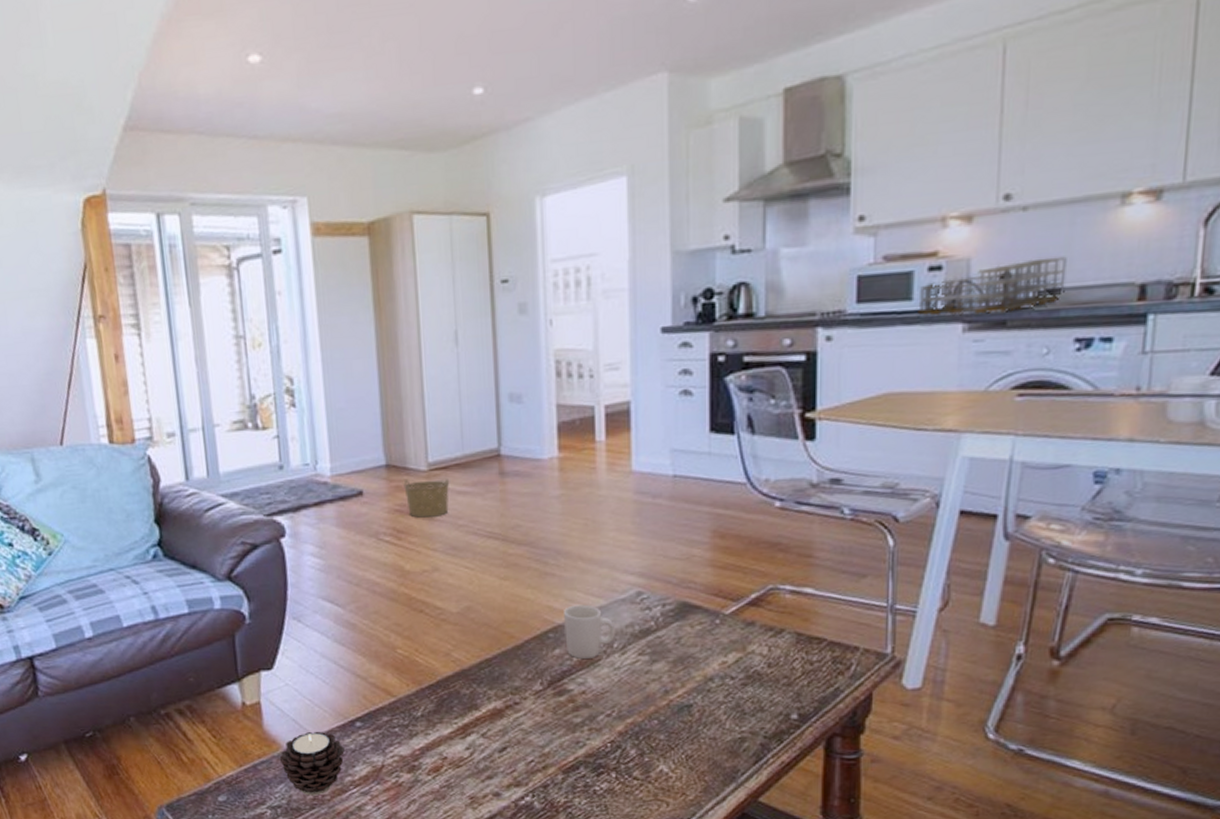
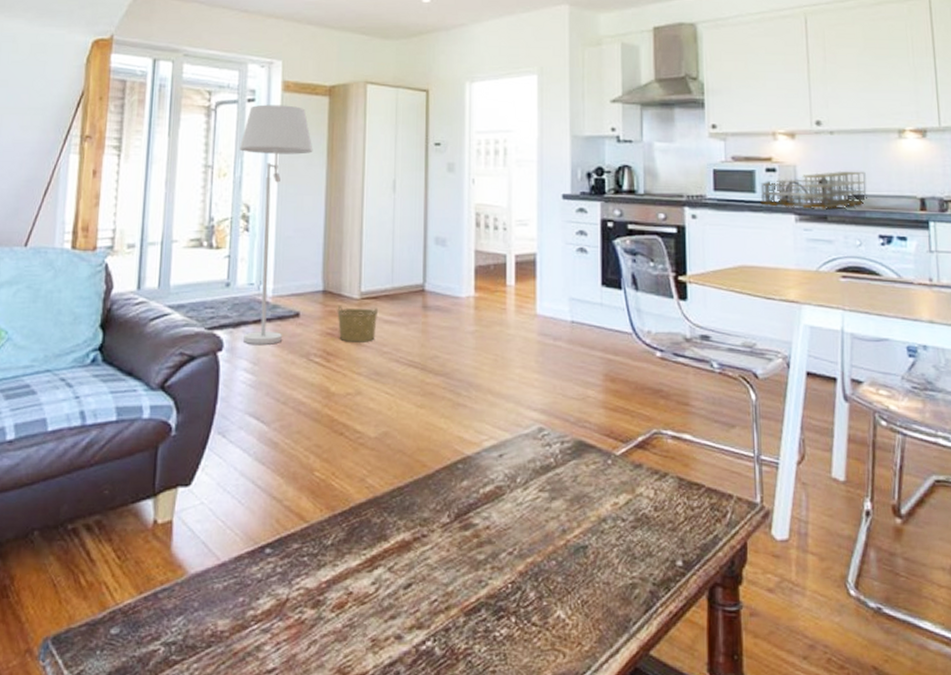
floor lamp: none [272,252,357,528] -> present [240,104,313,345]
candle: present [279,731,345,796] -> none [182,556,251,632]
mug: present [564,604,615,659] -> none [473,437,518,492]

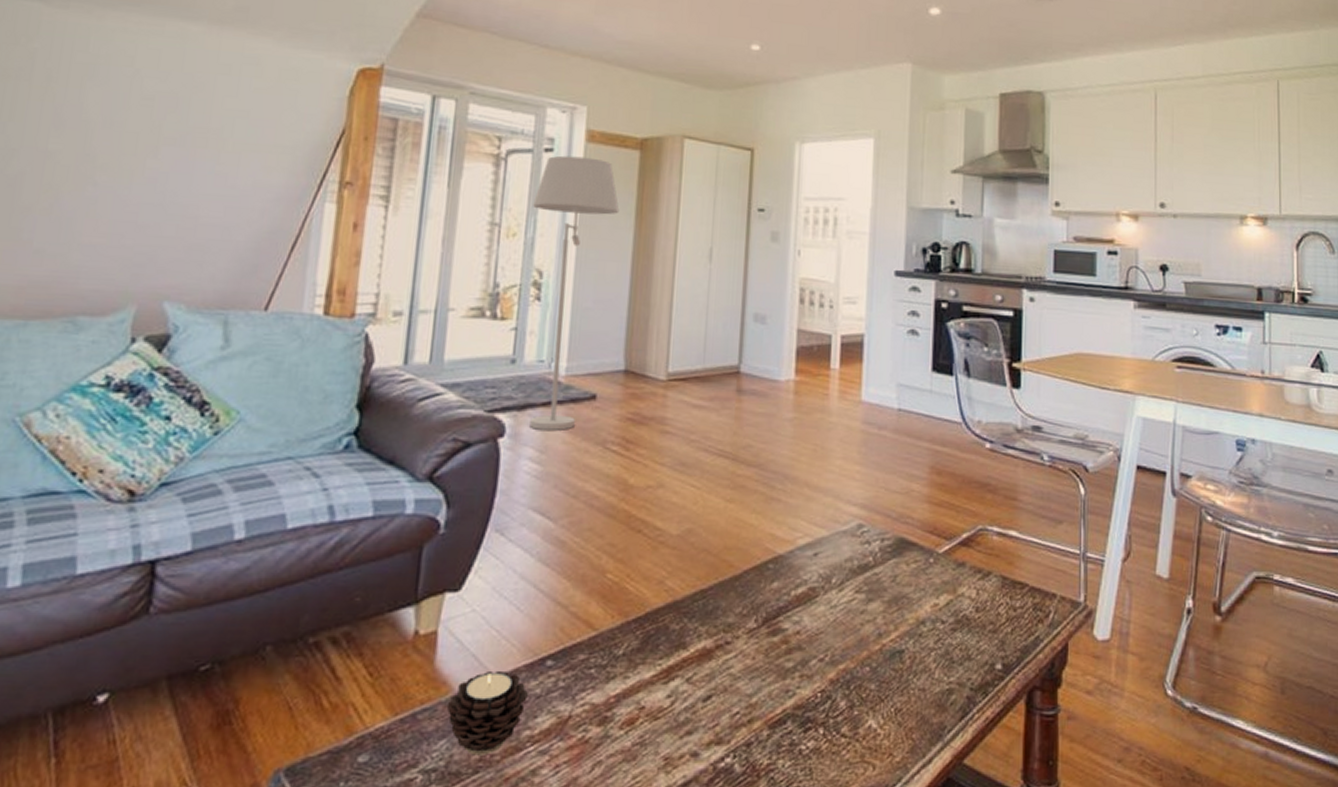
candle: none [182,556,251,632] -> present [446,670,528,756]
basket: present [337,306,377,342] -> none [639,388,686,429]
dish rack: present [760,170,867,211] -> none [1100,256,1206,298]

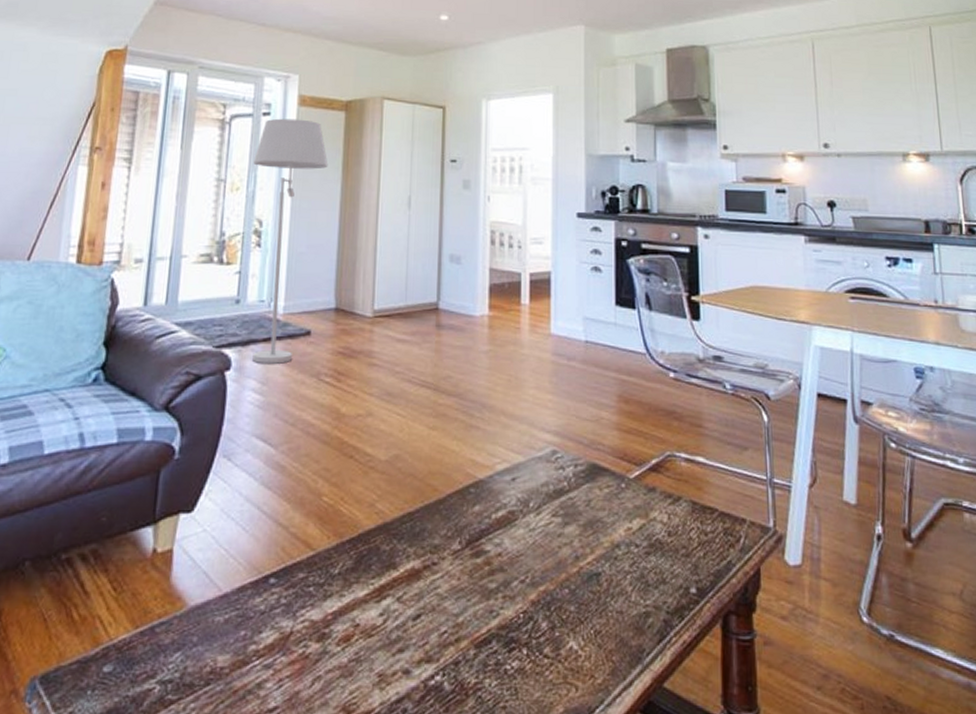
candle: present [446,670,528,756] -> none [181,587,254,668]

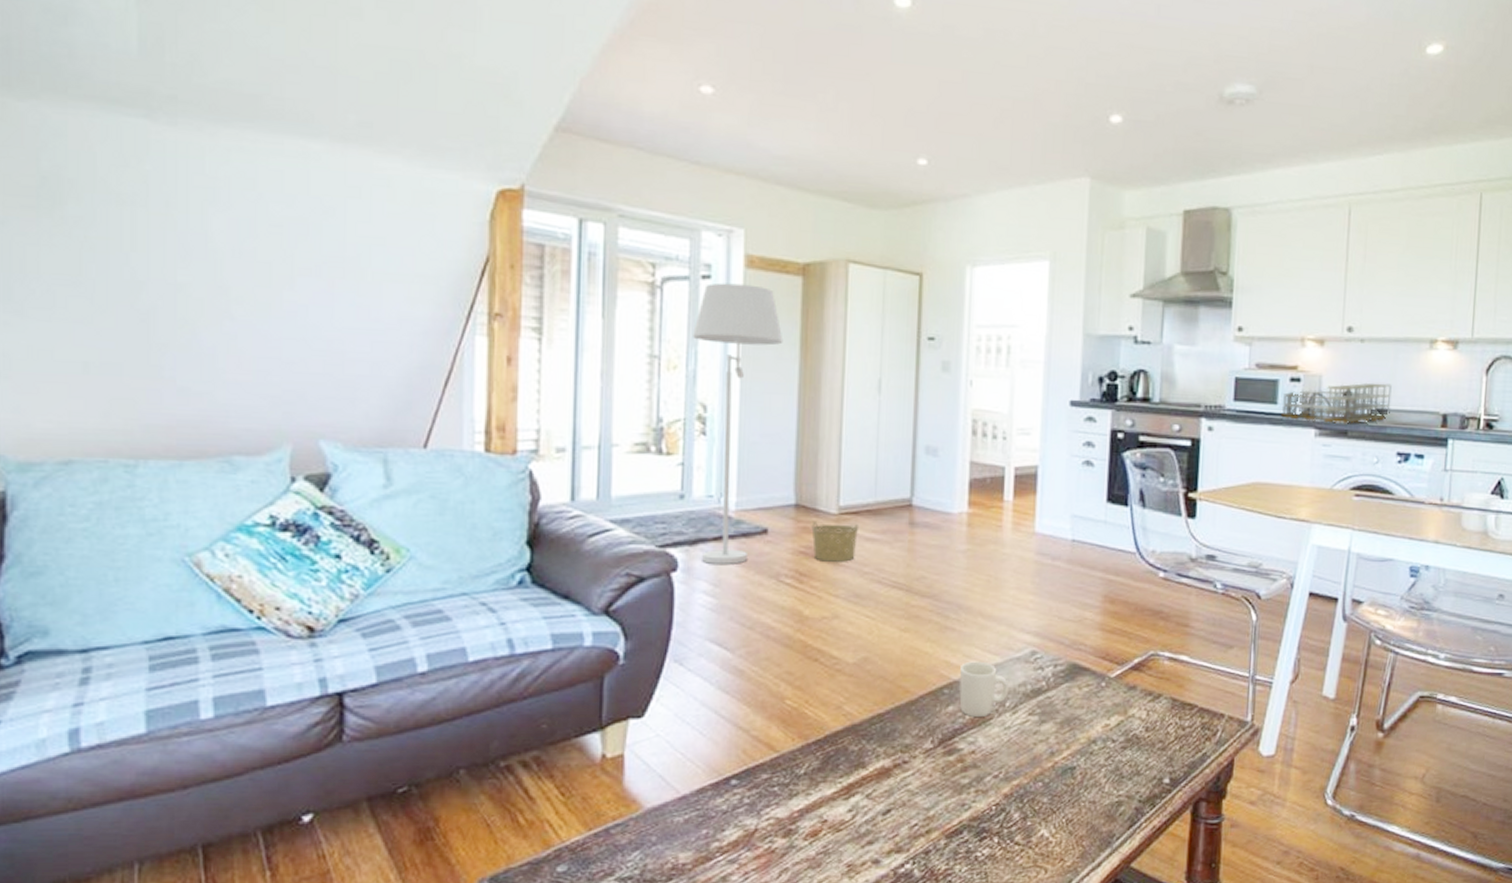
basket: none [349,324,390,362] -> present [811,522,858,562]
mug: none [485,460,531,517] -> present [959,661,1008,717]
dish rack: none [771,193,874,232] -> present [1281,382,1392,425]

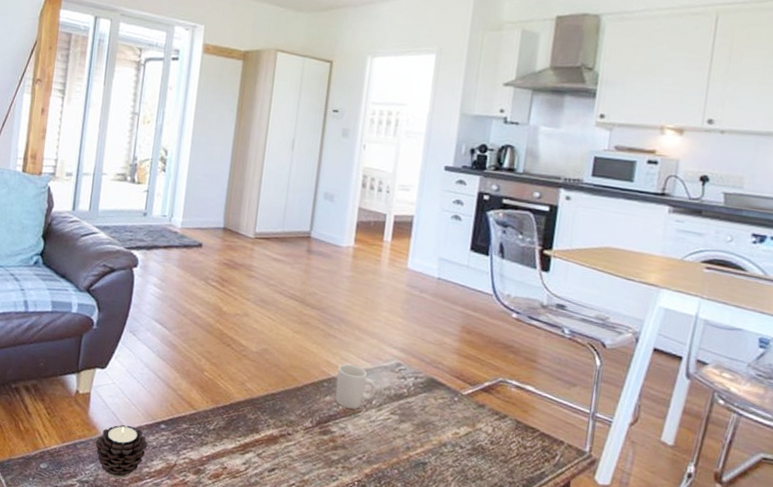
candle: none [637,789,715,865] -> present [95,425,148,479]
floor lamp: present [693,282,784,564] -> none [155,63,225,267]
basket: present [811,522,858,562] -> none [233,242,268,275]
dish rack: present [1281,382,1392,425] -> none [636,169,751,205]

